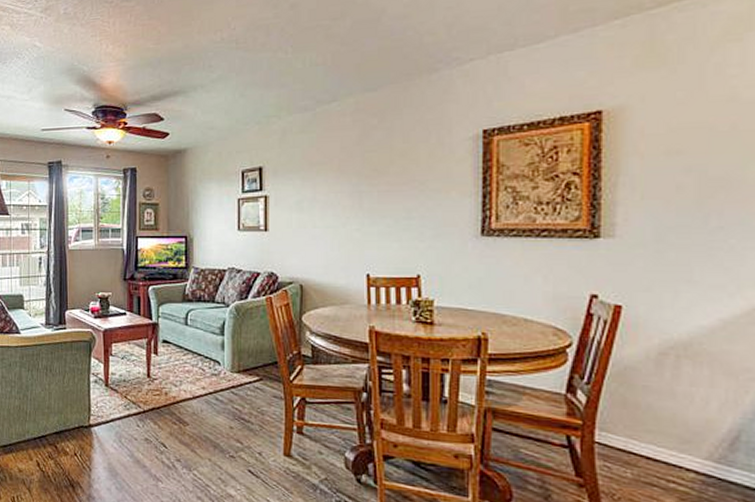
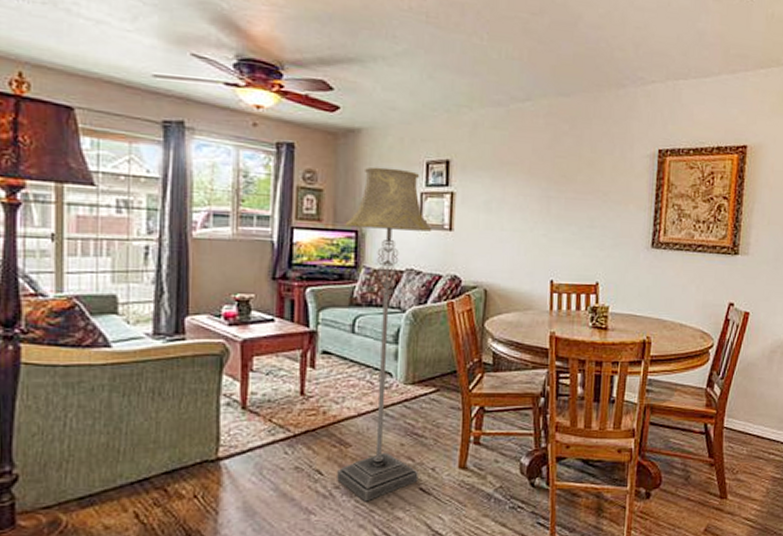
floor lamp: none [176,179,250,477] -> present [337,167,432,502]

